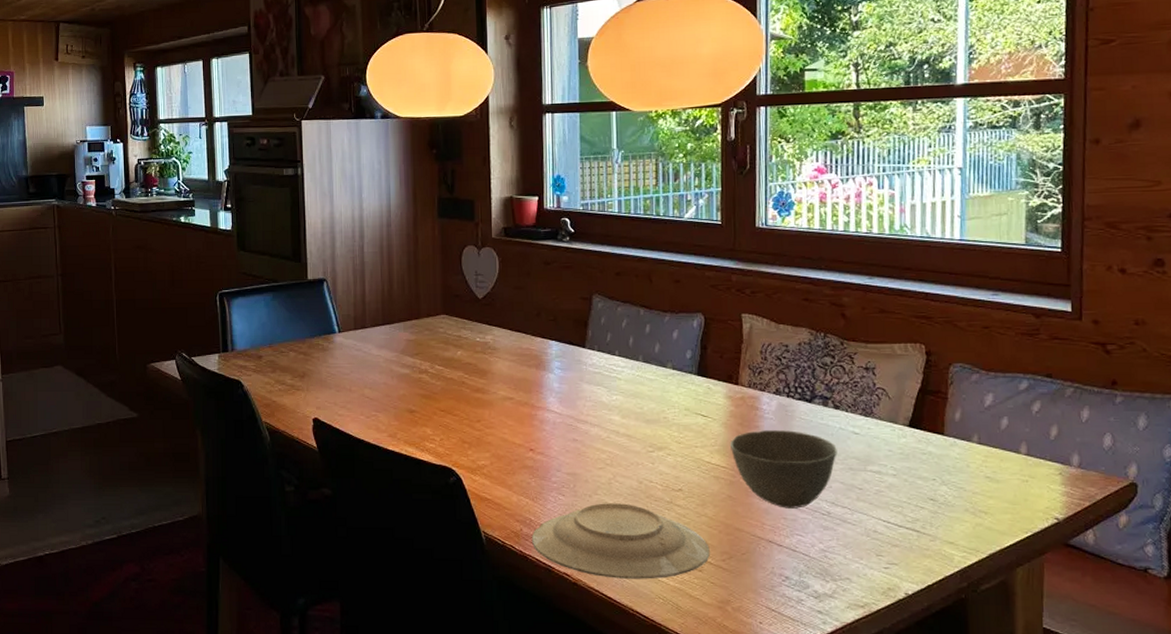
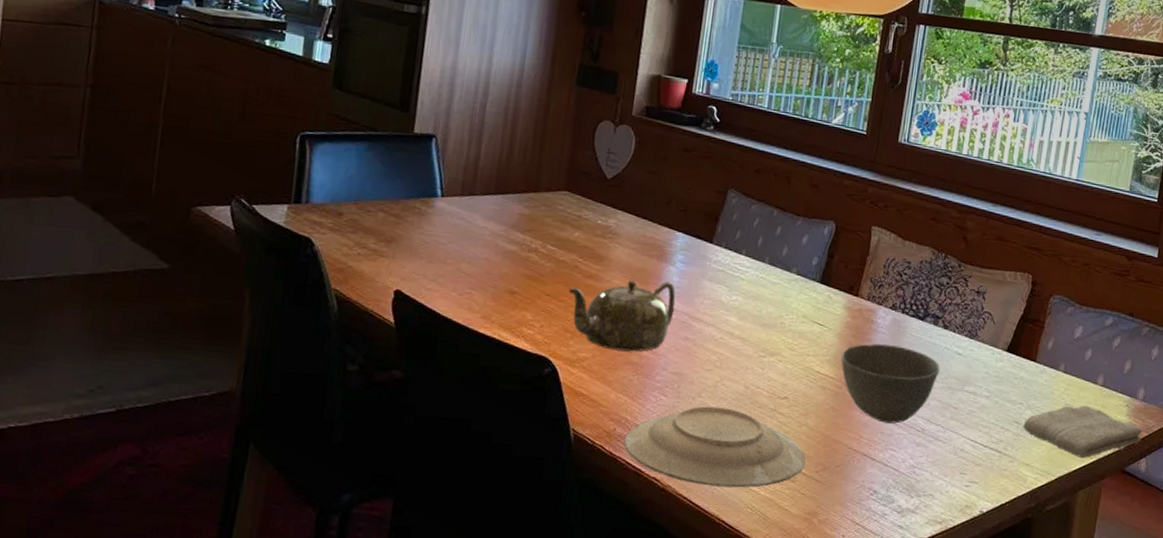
teapot: none [460,388,560,457] -> present [569,279,676,352]
washcloth: none [940,477,1083,534] -> present [1023,405,1142,459]

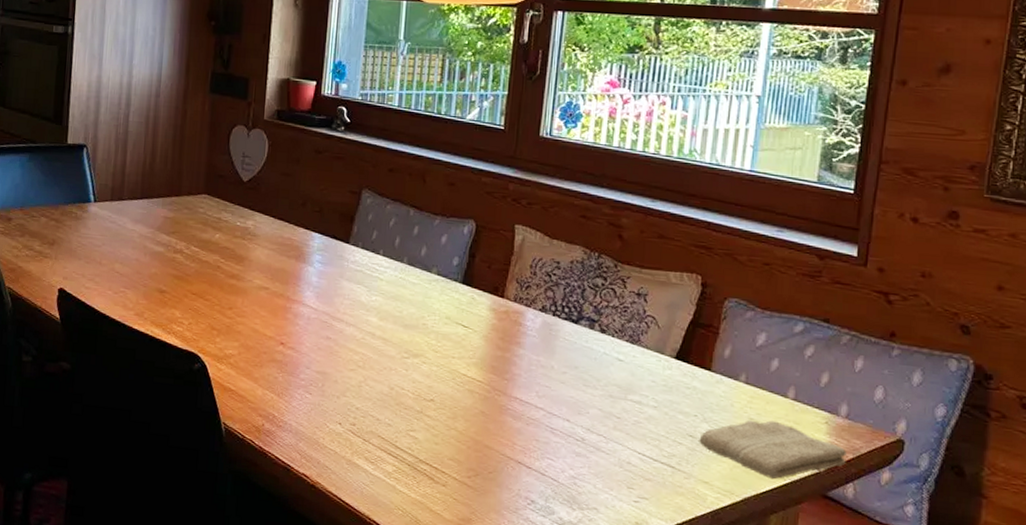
teapot: present [569,279,676,352] -> none [213,279,316,350]
plate: present [624,406,806,488] -> none [273,405,456,490]
bowl: present [840,344,940,424] -> none [488,347,599,432]

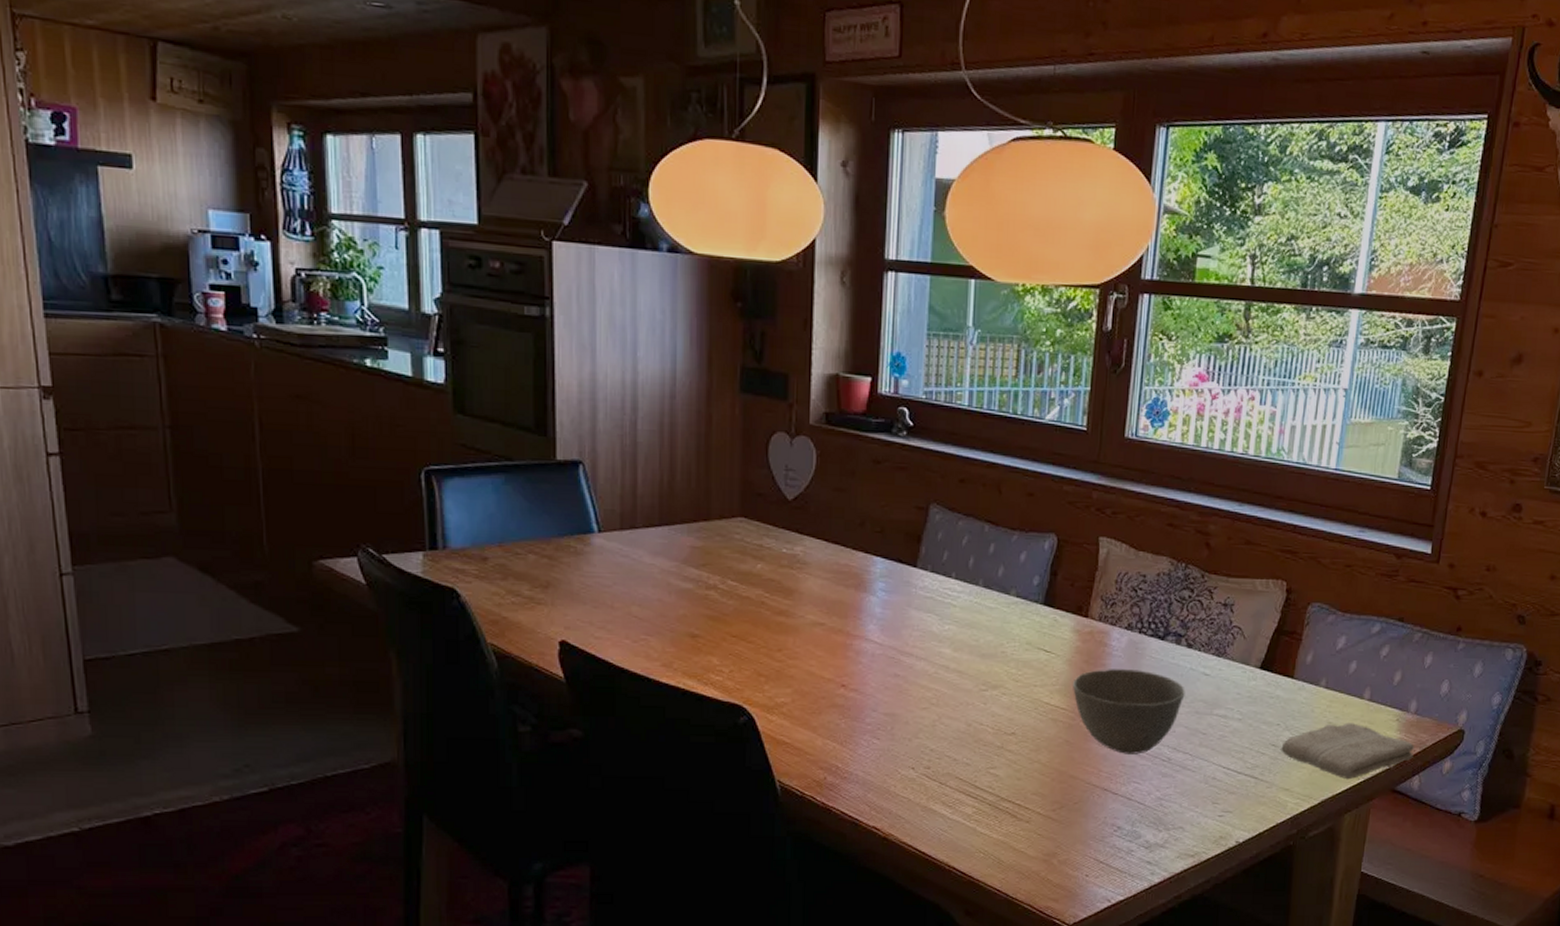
bowl: none [488,347,599,432] -> present [1072,669,1185,754]

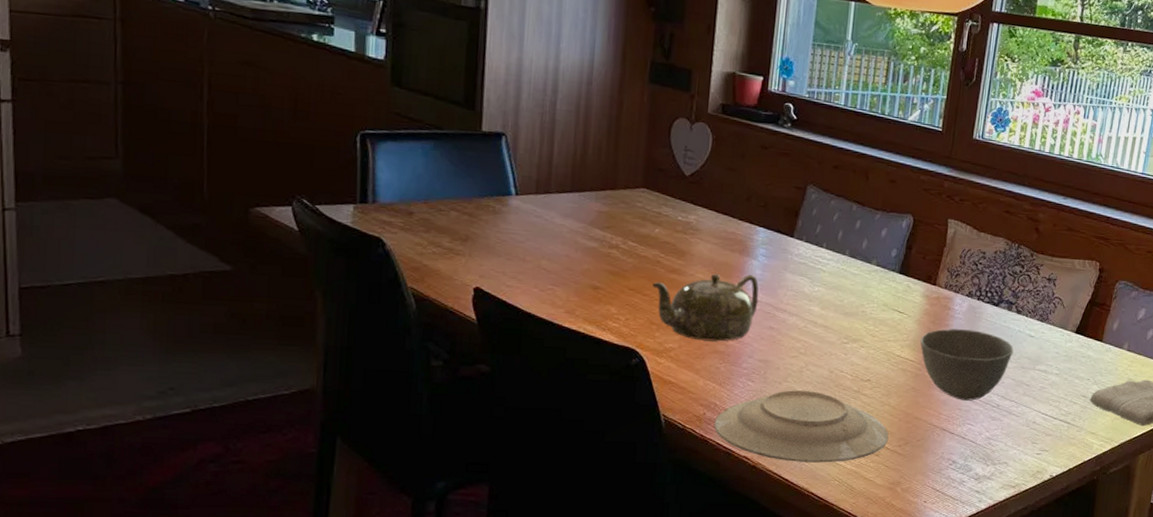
teapot: none [758,613,880,694] -> present [652,273,759,342]
plate: none [837,748,1040,832] -> present [714,390,889,463]

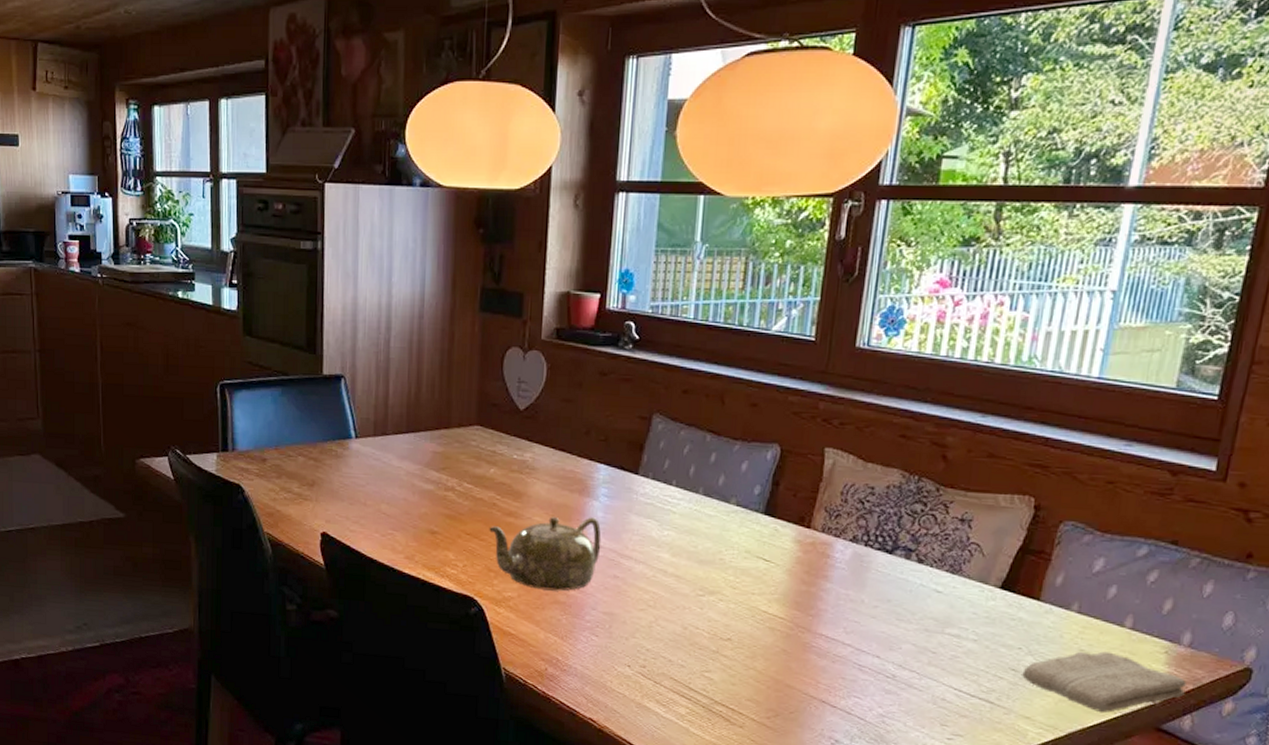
plate: present [714,390,889,463] -> none [557,647,755,732]
bowl: present [920,329,1014,401] -> none [791,581,914,669]

